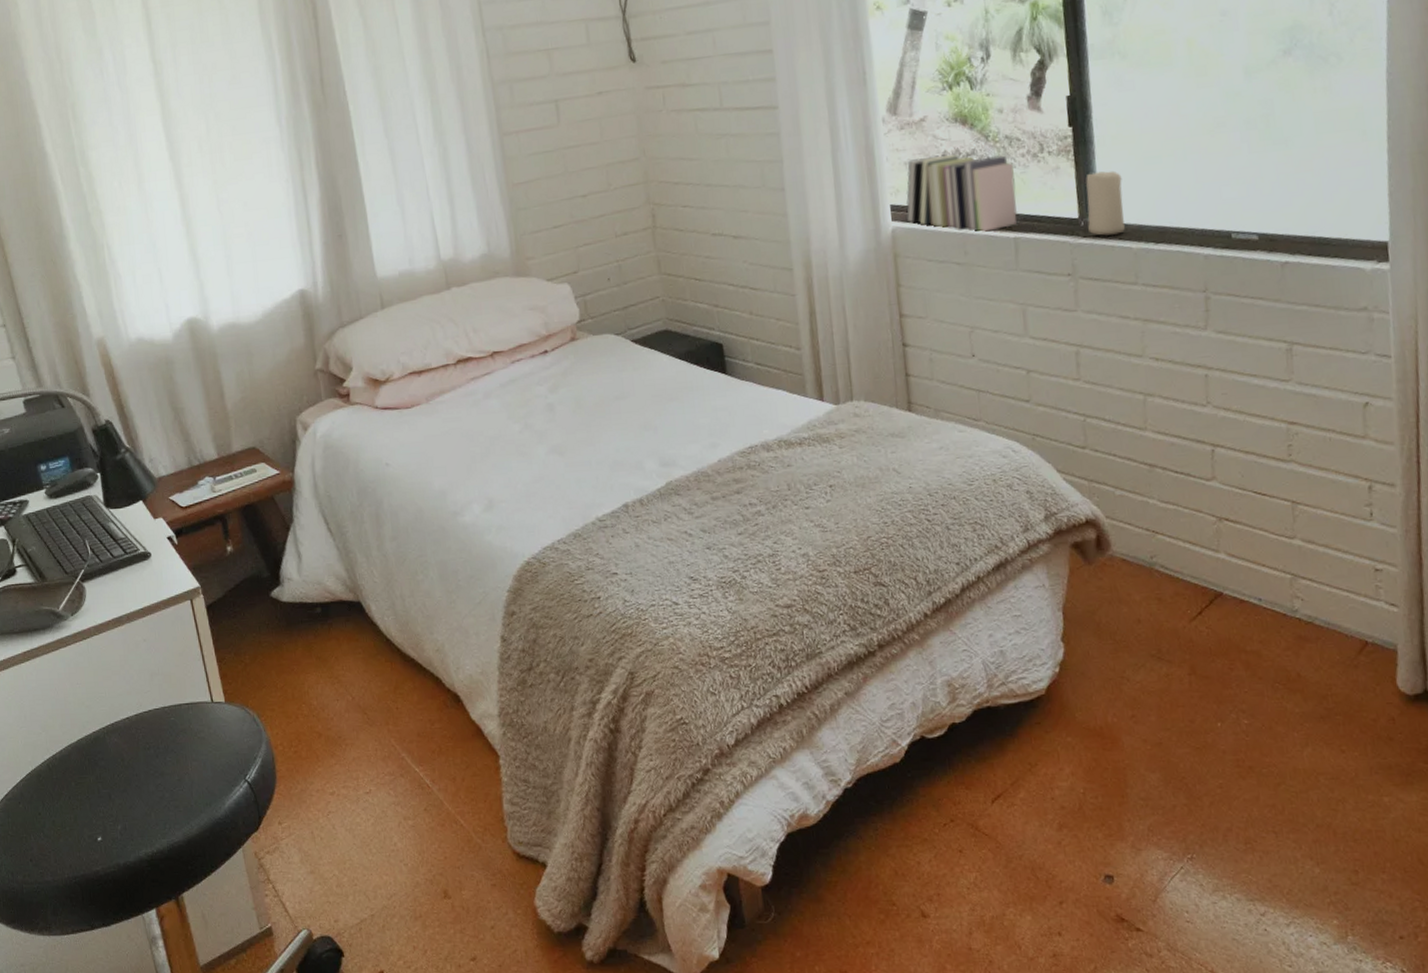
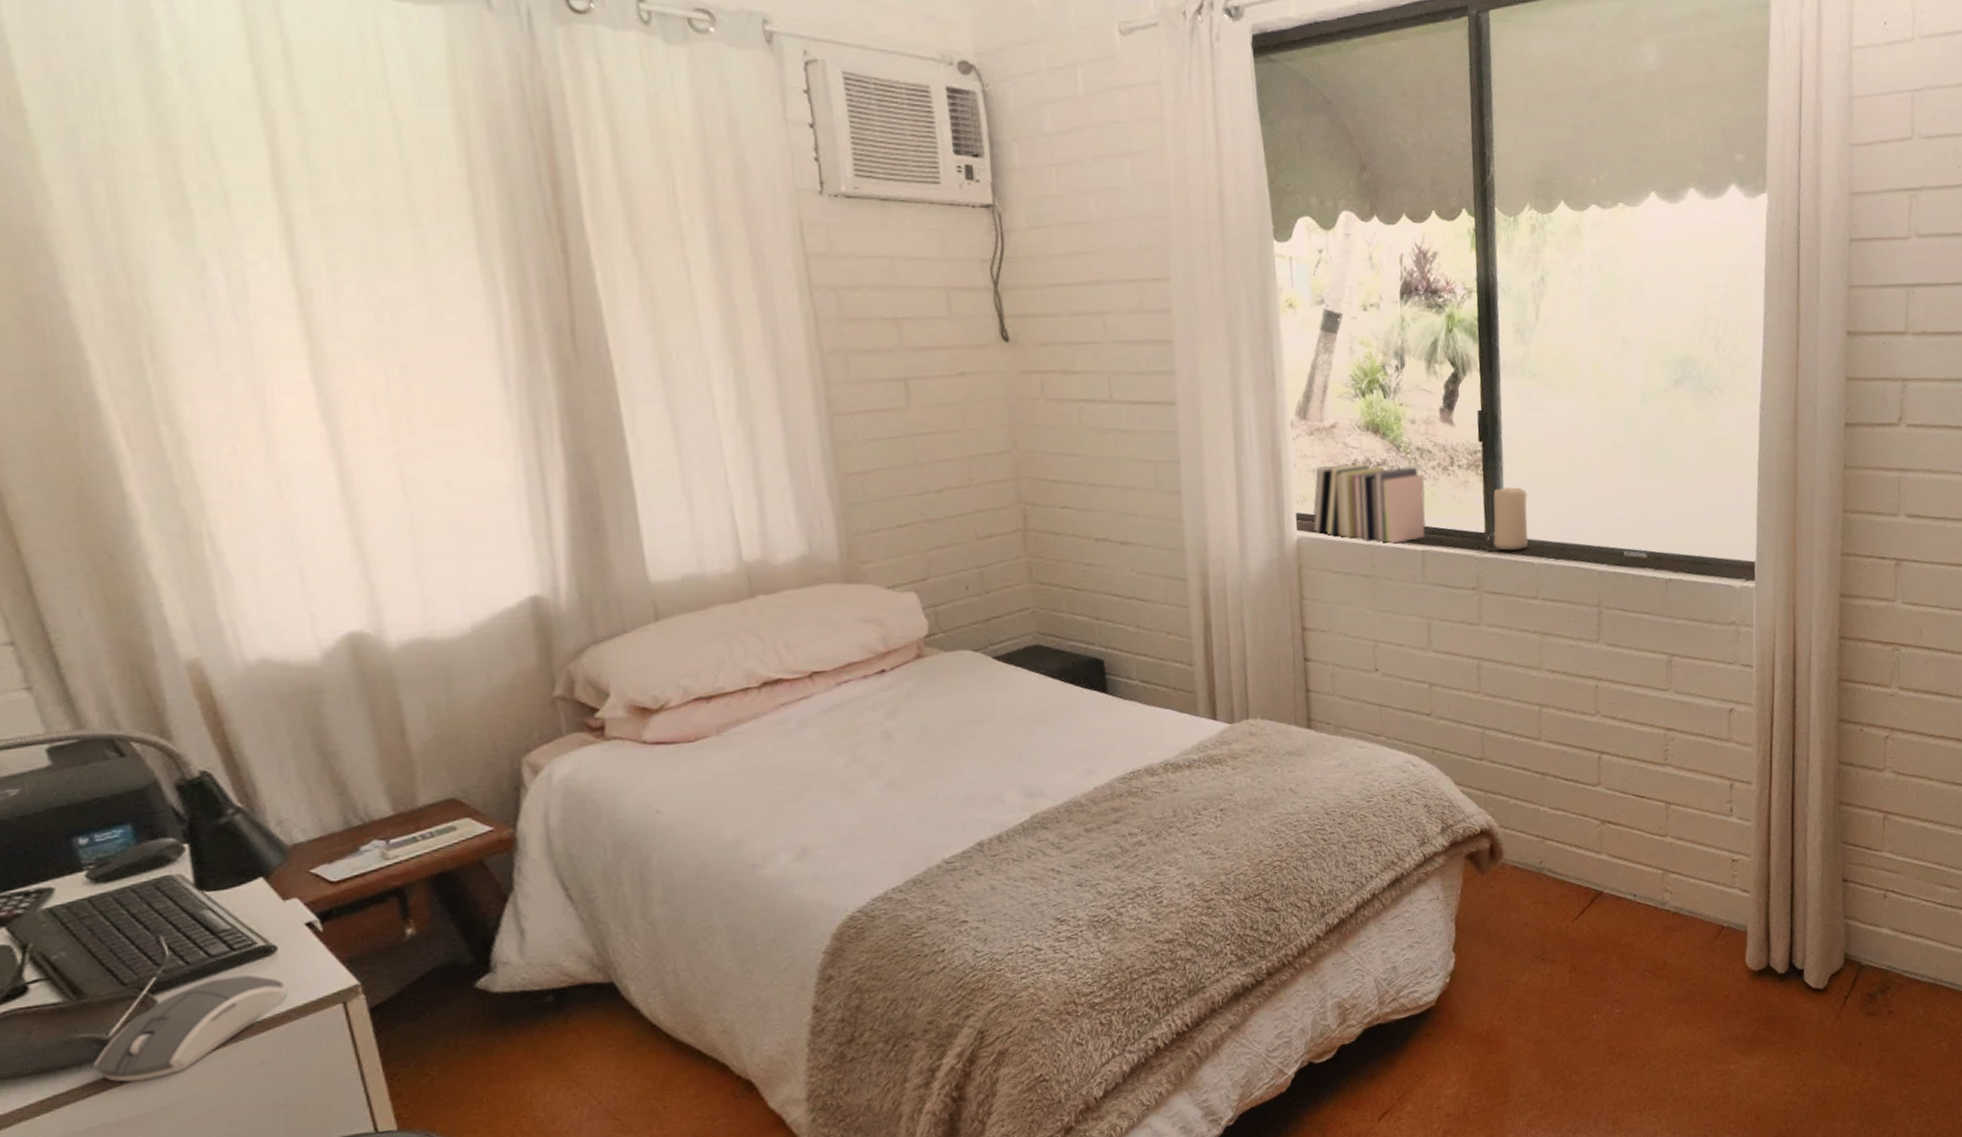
computer mouse: none [51,573,158,645] -> present [94,974,288,1082]

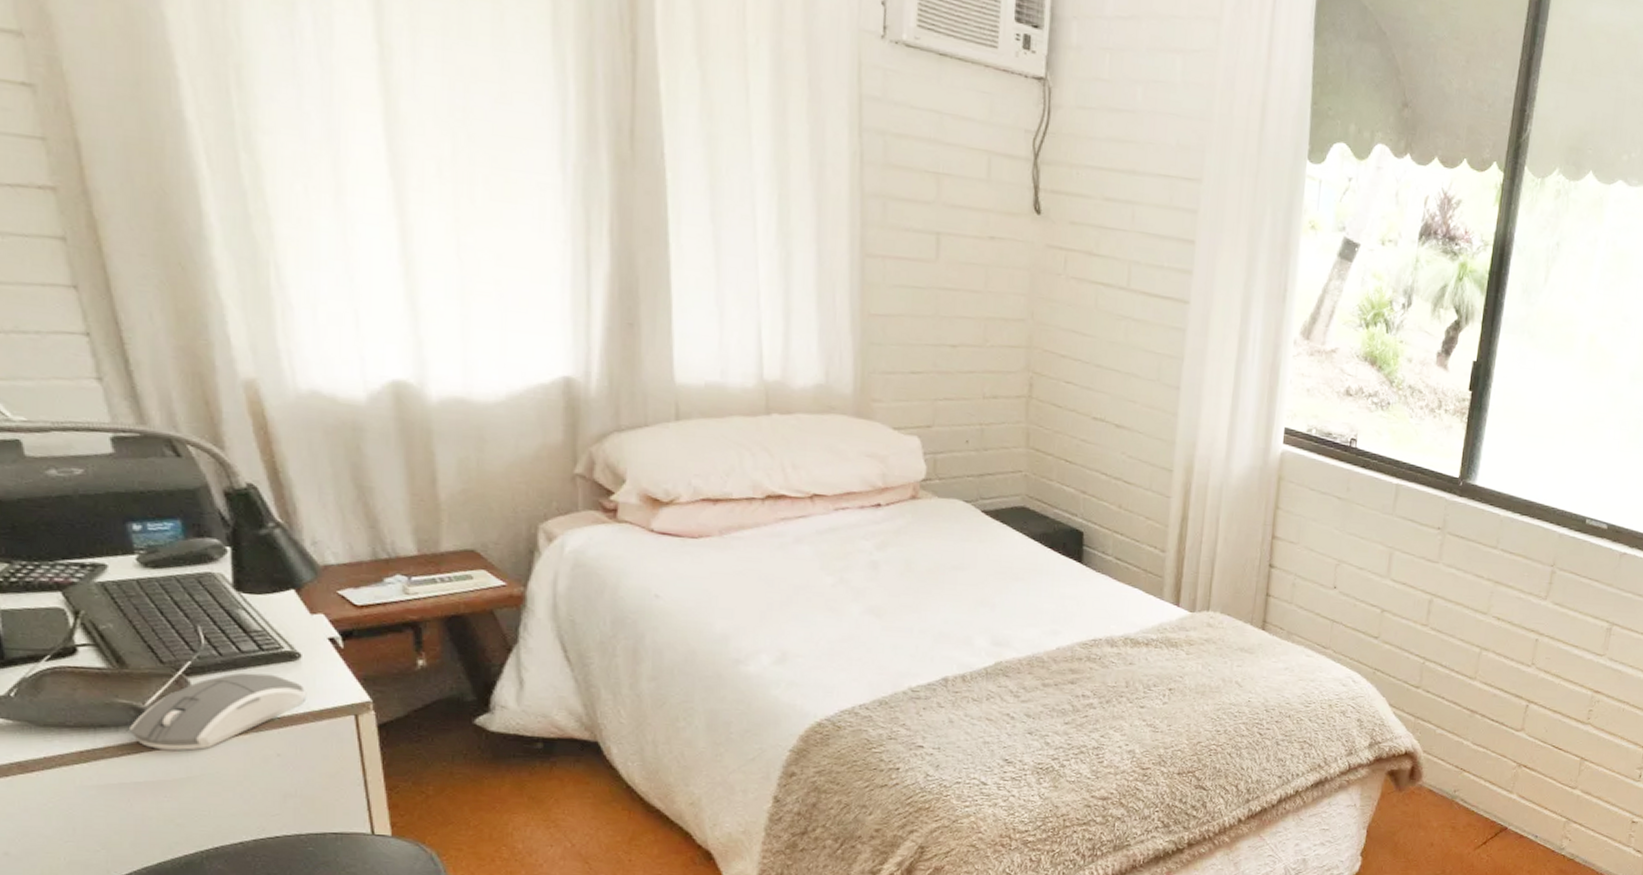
books: present [1312,463,1427,544] -> none [1297,387,1410,474]
candle: present [1493,487,1528,551] -> none [1464,438,1505,500]

